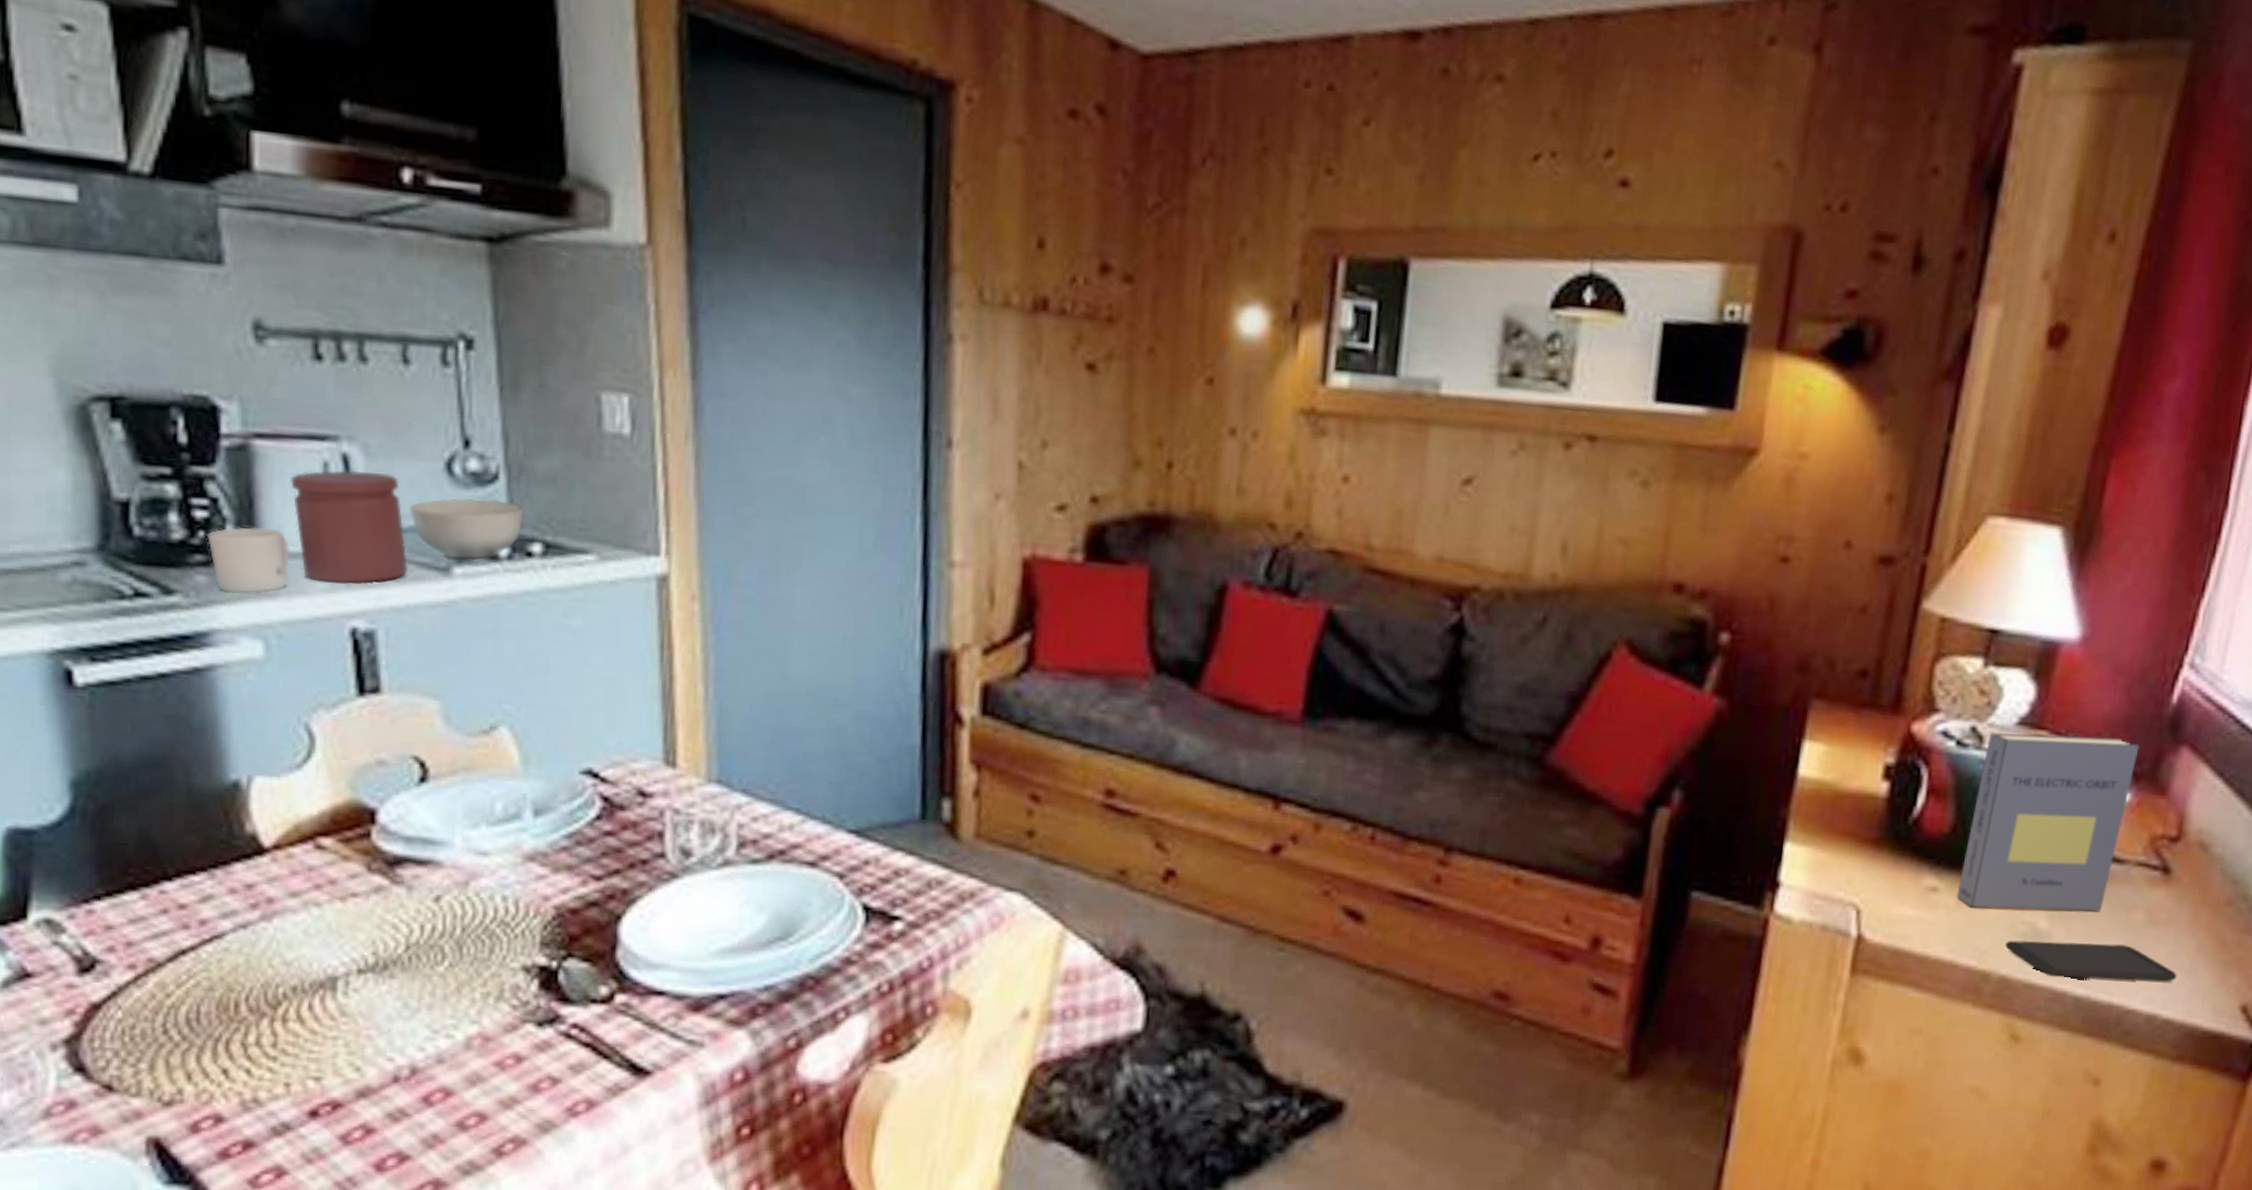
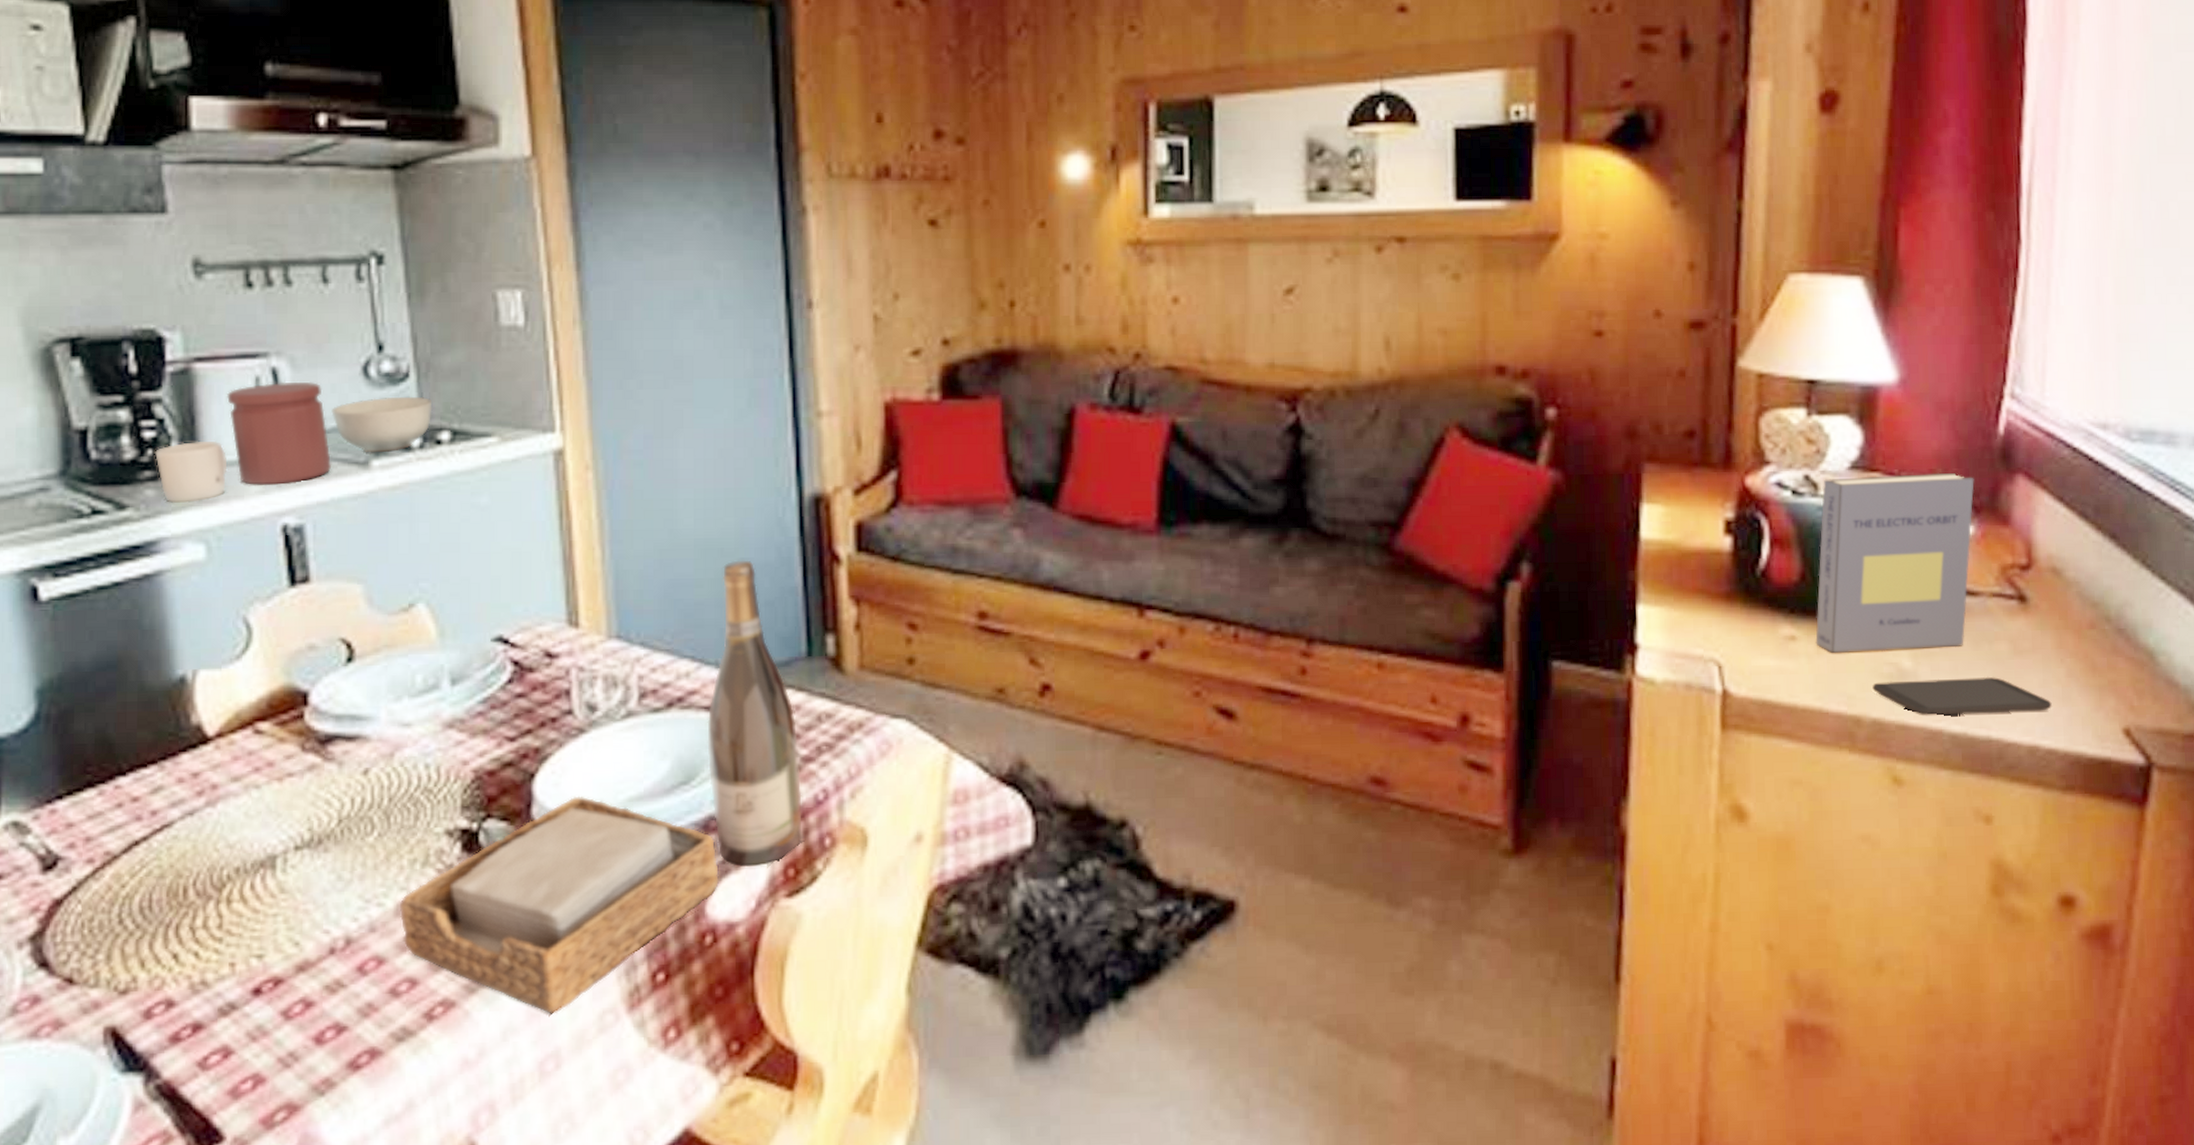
napkin holder: none [469,942,812,1160] -> present [399,796,719,1015]
wine bottle: none [807,712,906,1030] -> present [707,560,802,868]

